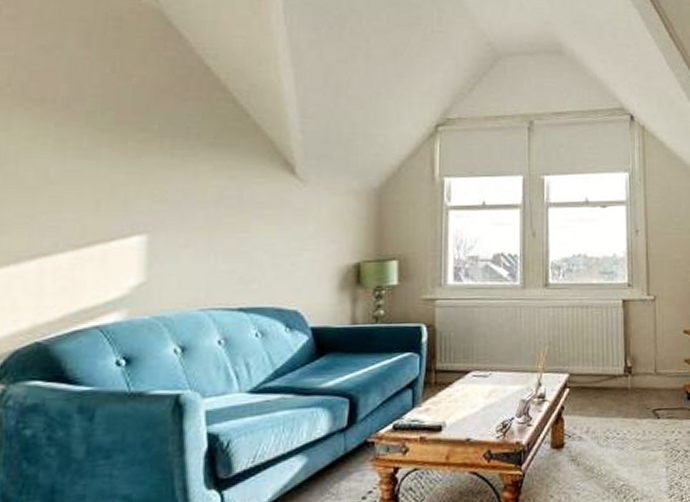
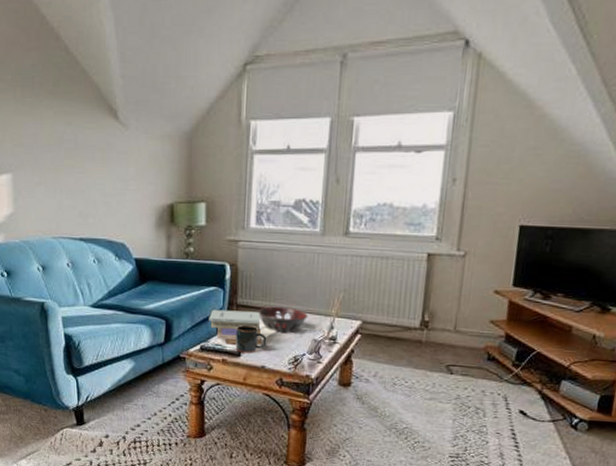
books: none [403,376,466,418] -> present [209,309,263,345]
mug: none [435,393,471,427] -> present [235,325,267,354]
decorative bowl: none [459,367,514,396] -> present [257,306,308,332]

